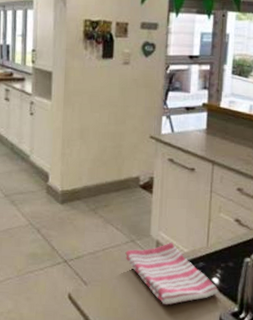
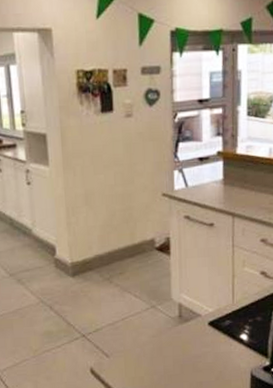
dish towel: present [125,242,219,306] -> none [146,303,248,368]

